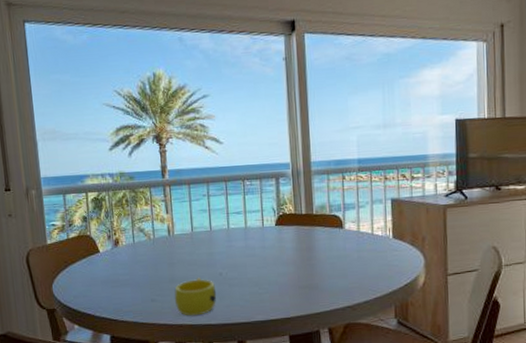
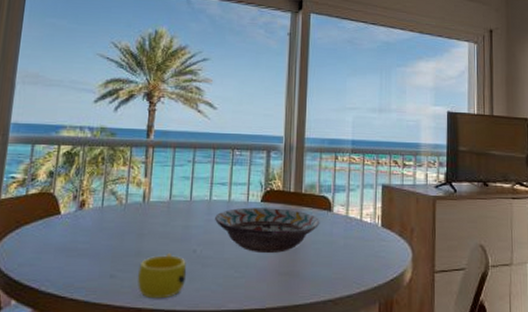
decorative bowl: none [235,229,333,271] -> present [215,207,320,253]

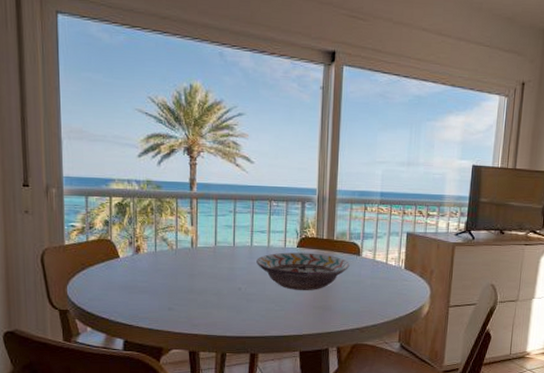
cup: present [137,252,187,299] -> none [191,290,234,327]

